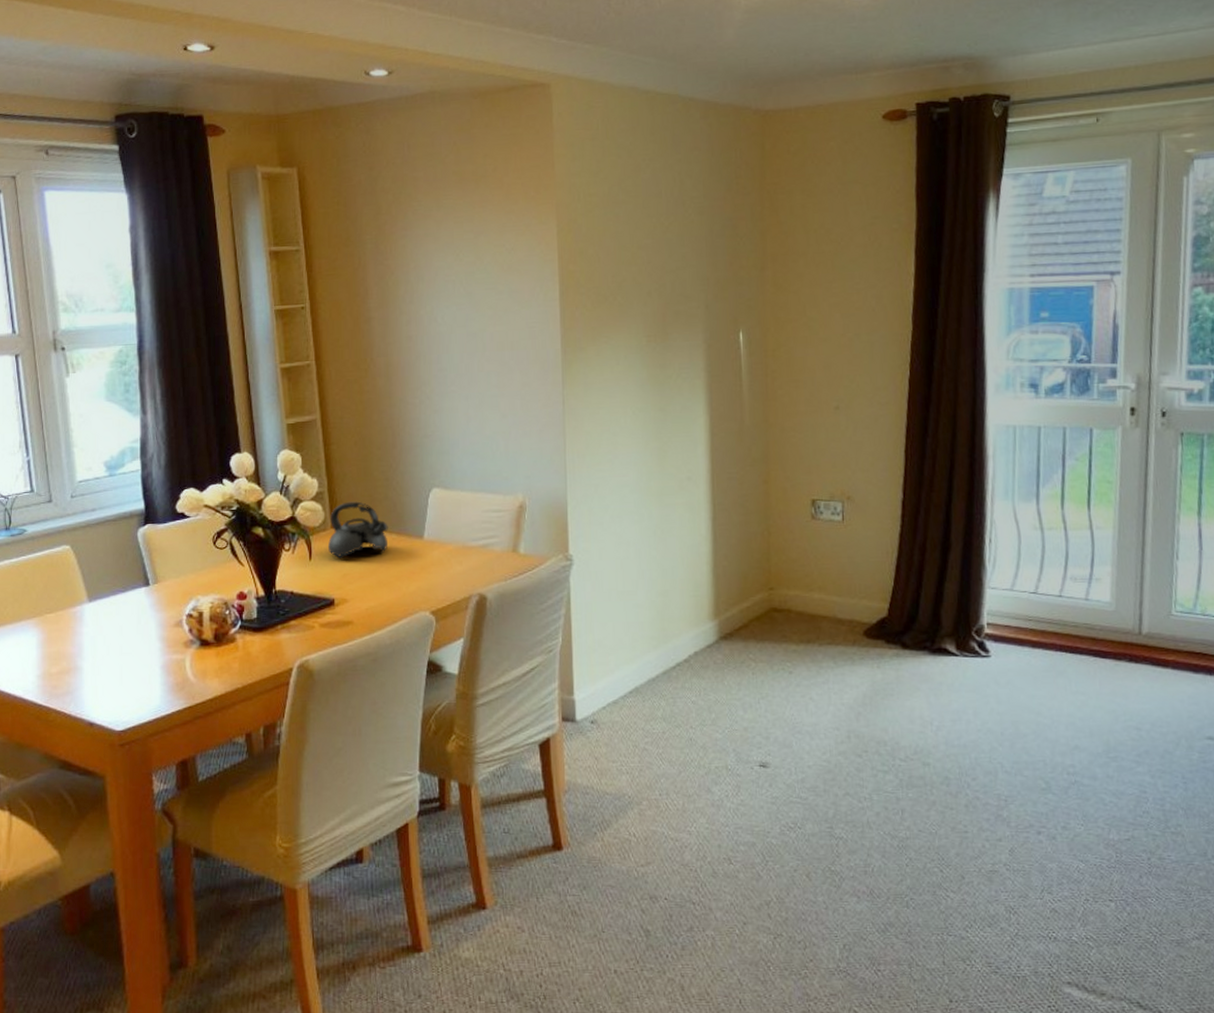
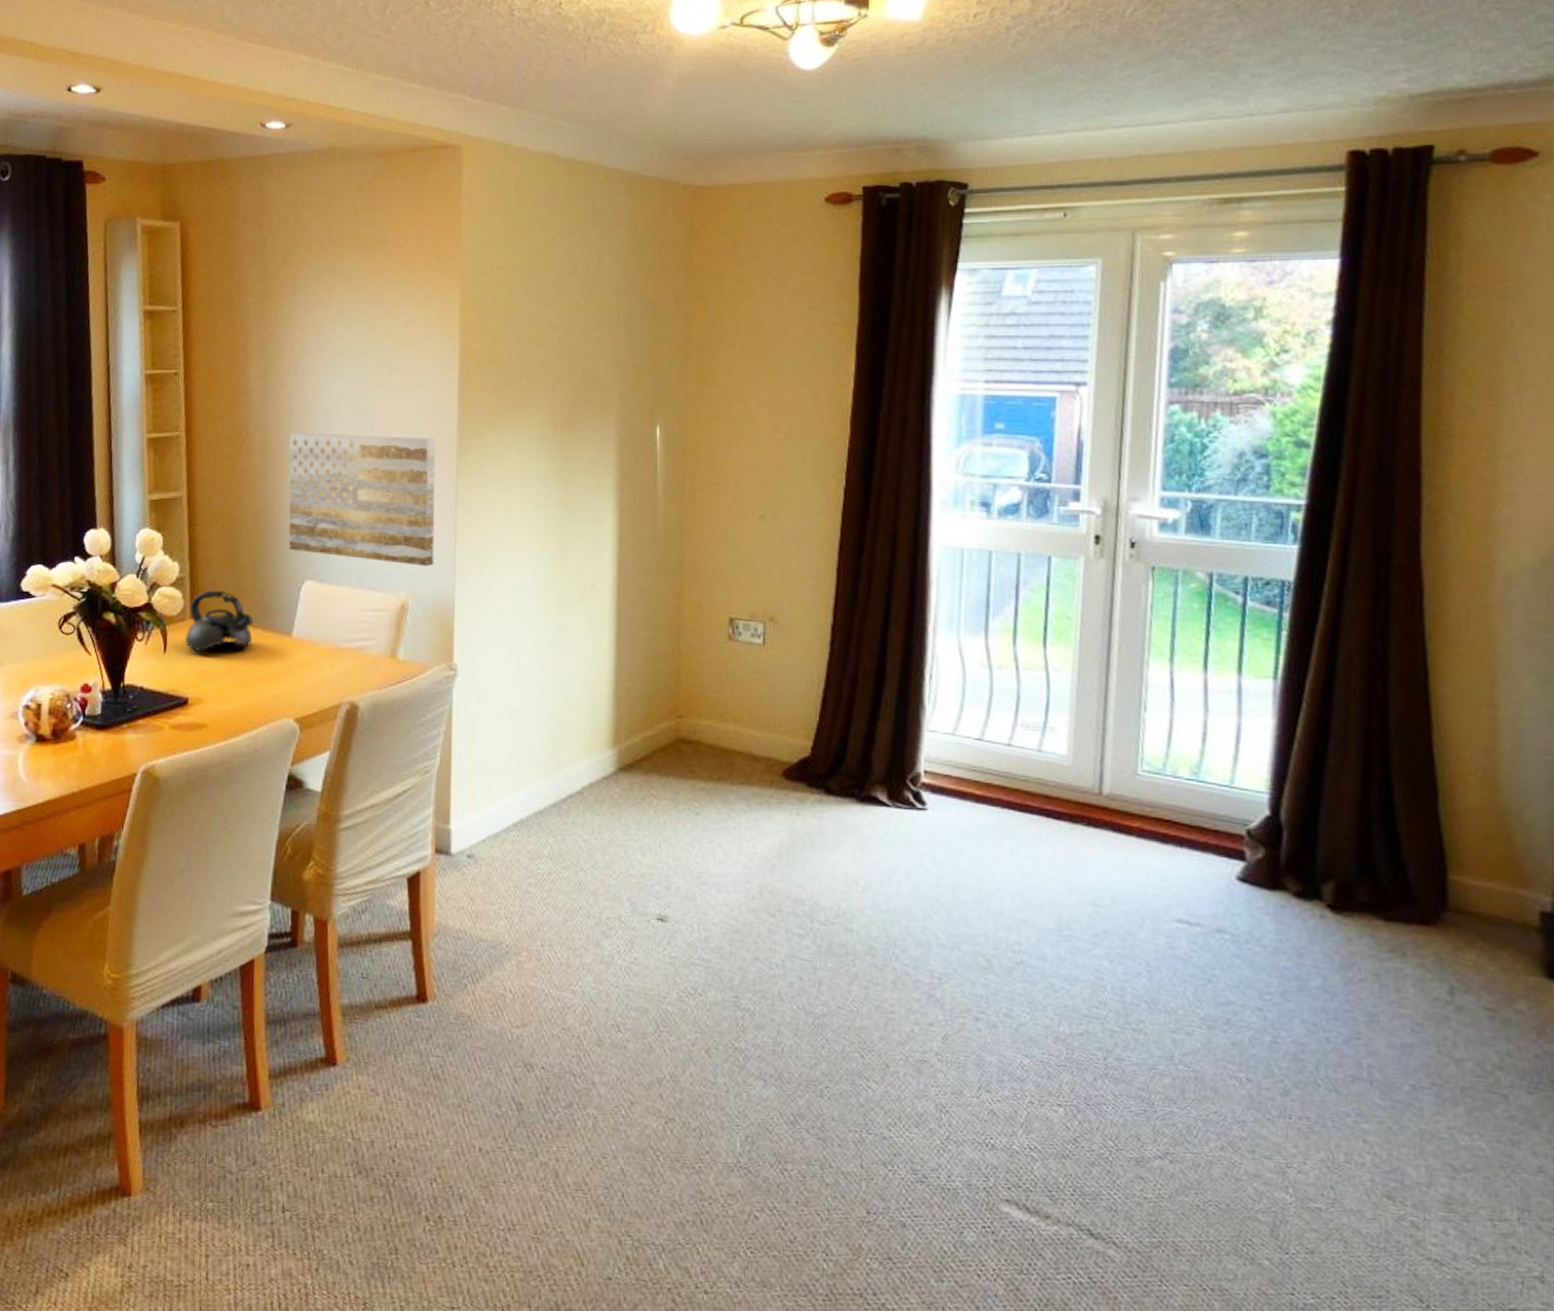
wall art: none [409,353,547,470] -> present [288,433,435,567]

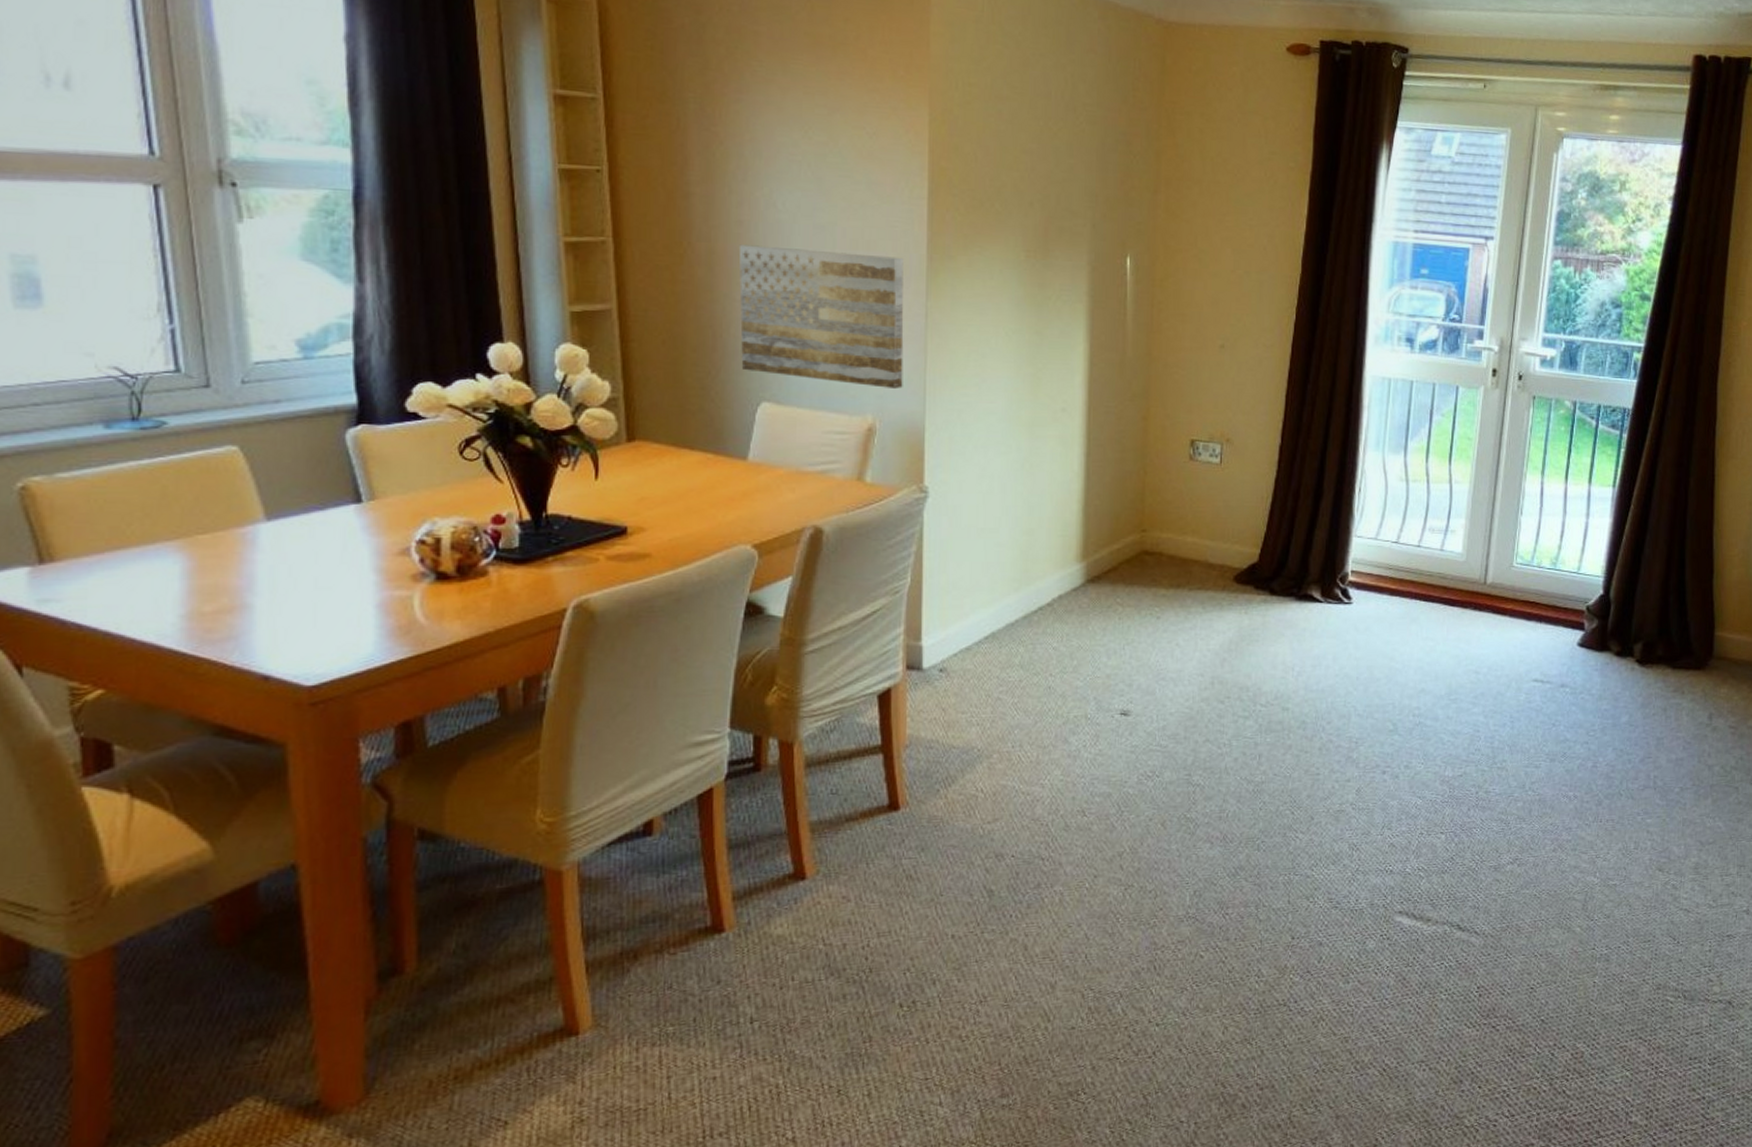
teapot: present [184,590,254,653] -> none [620,411,702,479]

